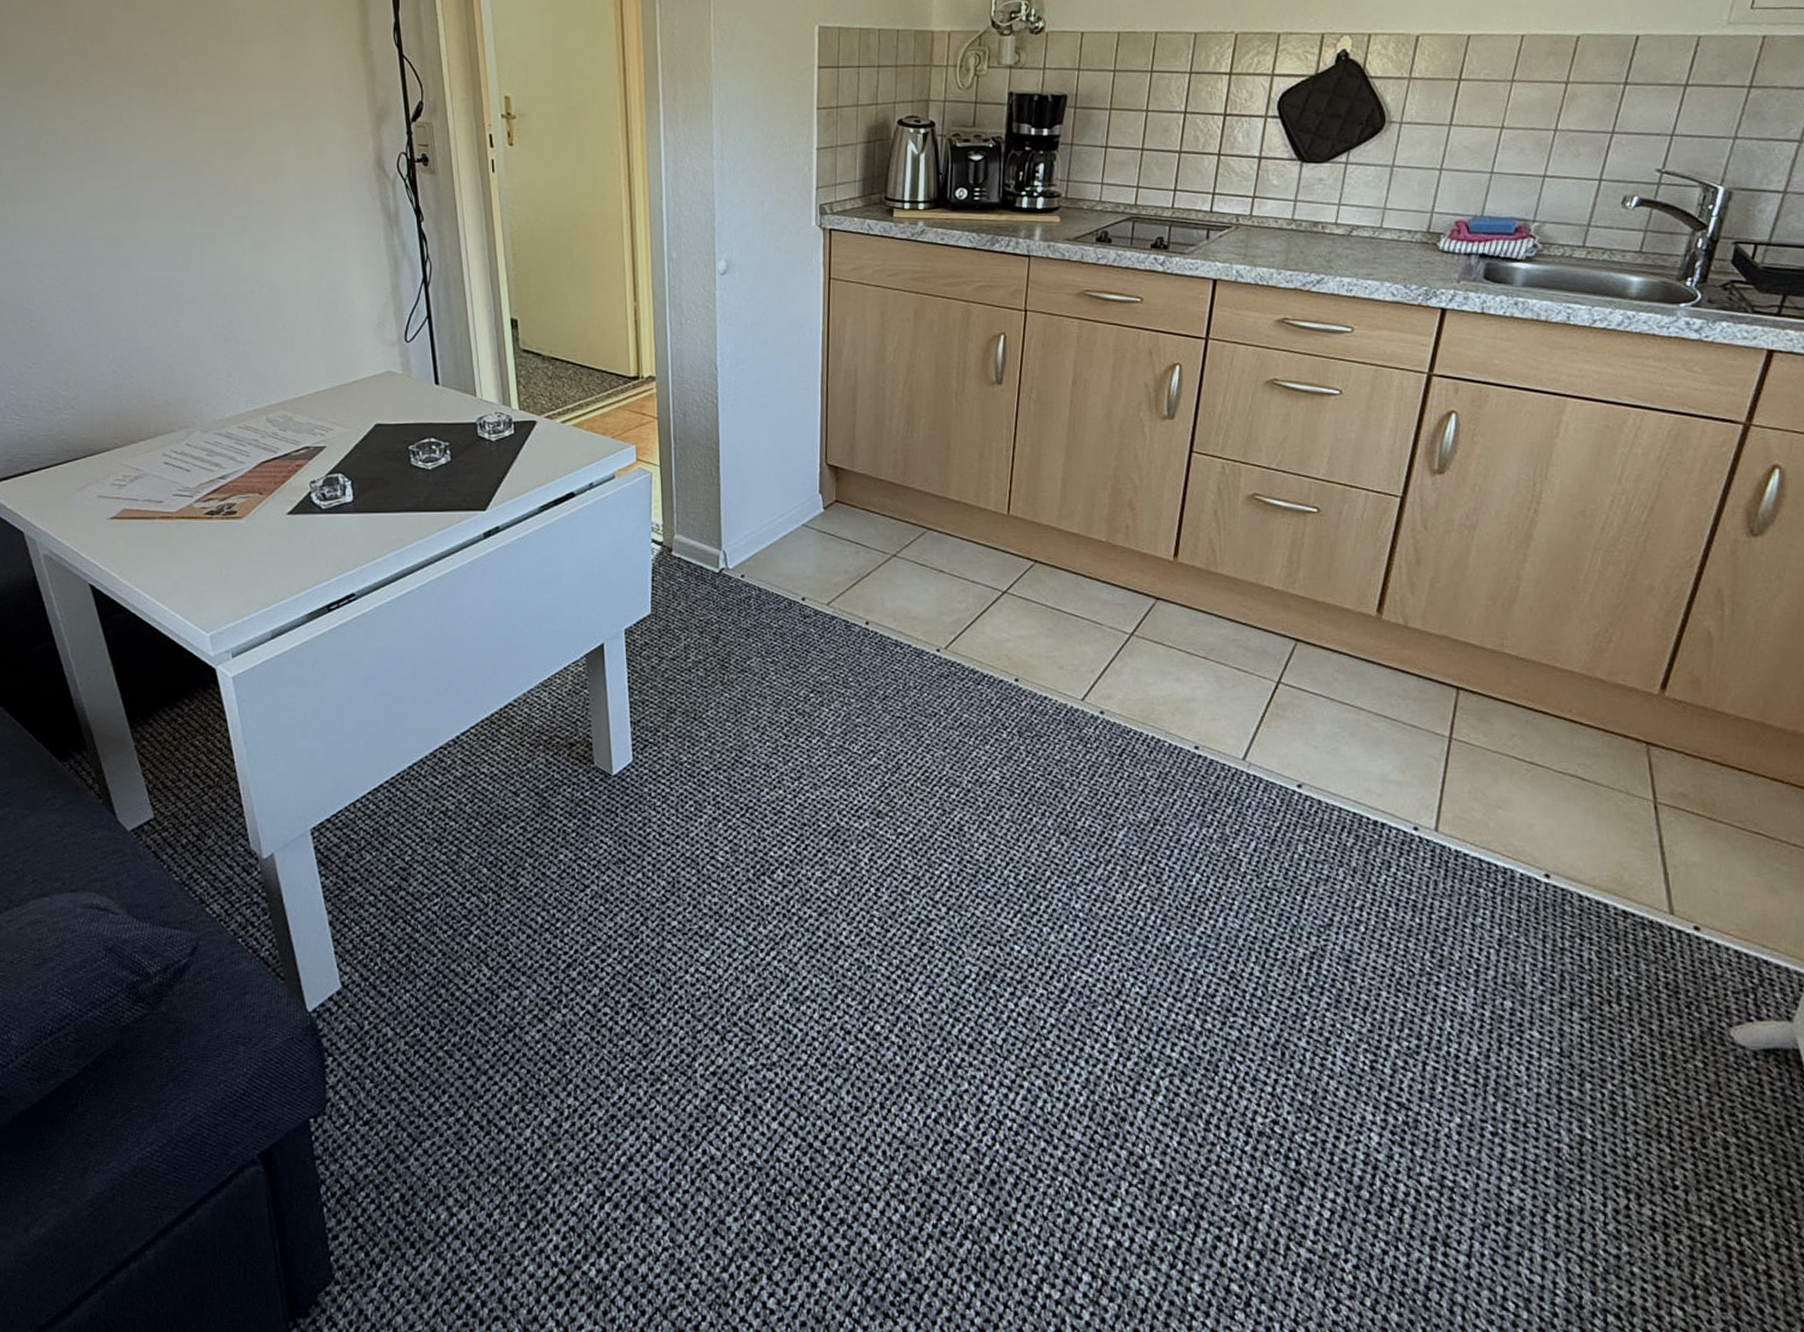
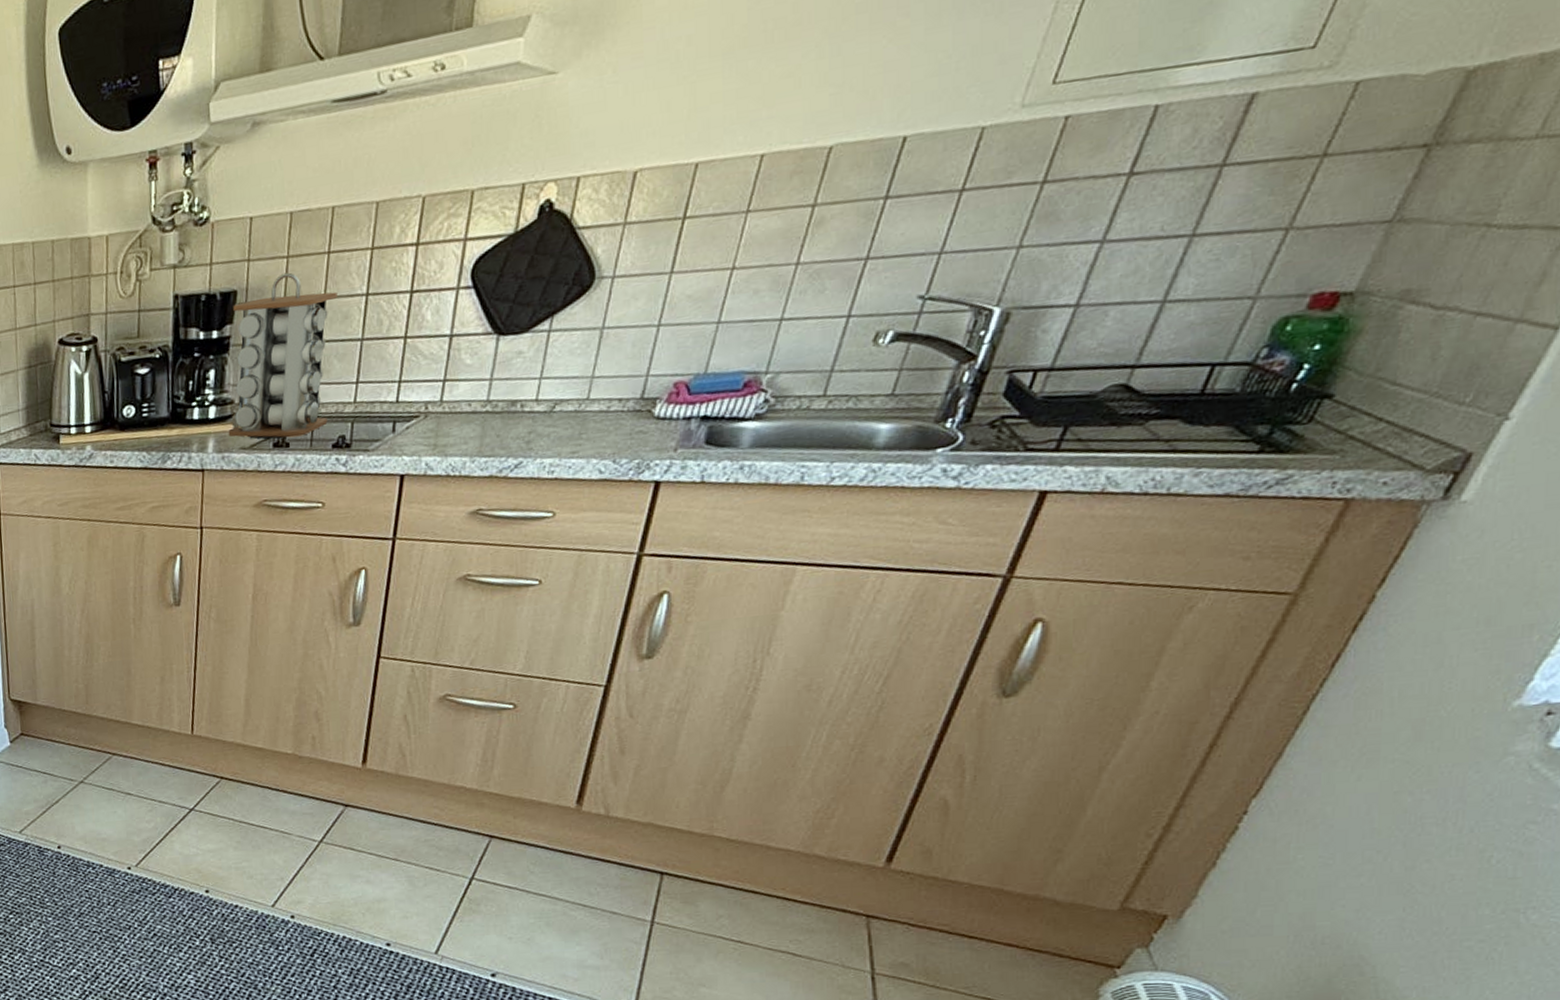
spice rack: none [1054,84,1158,234] -> present [228,272,337,439]

